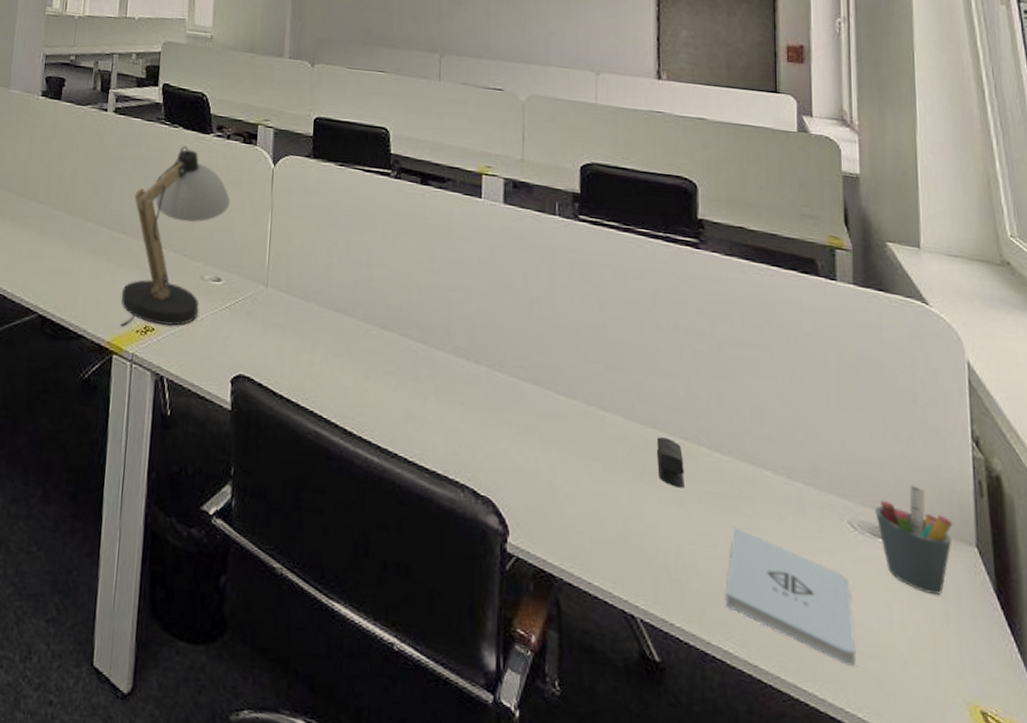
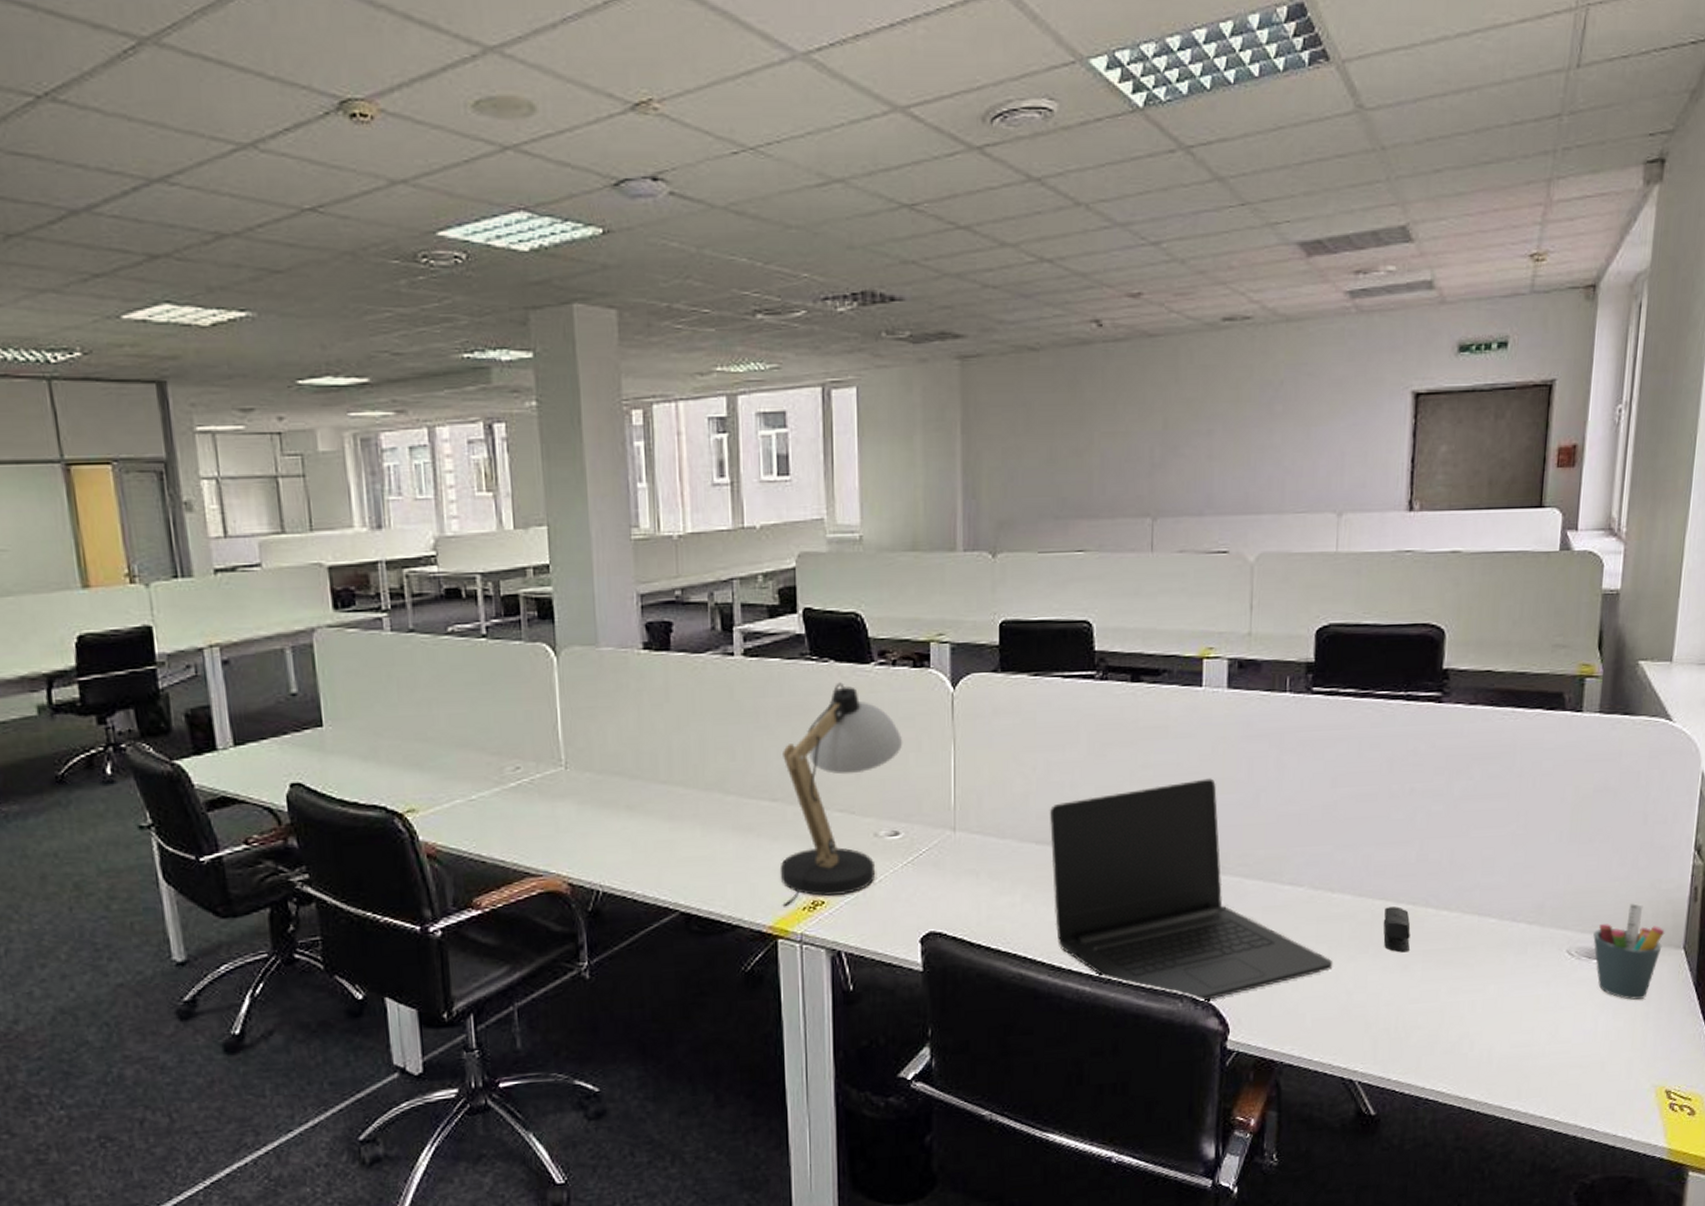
laptop: none [347,278,609,497] -> present [1049,778,1333,1002]
notepad: present [726,527,857,666] -> none [1442,978,1561,1079]

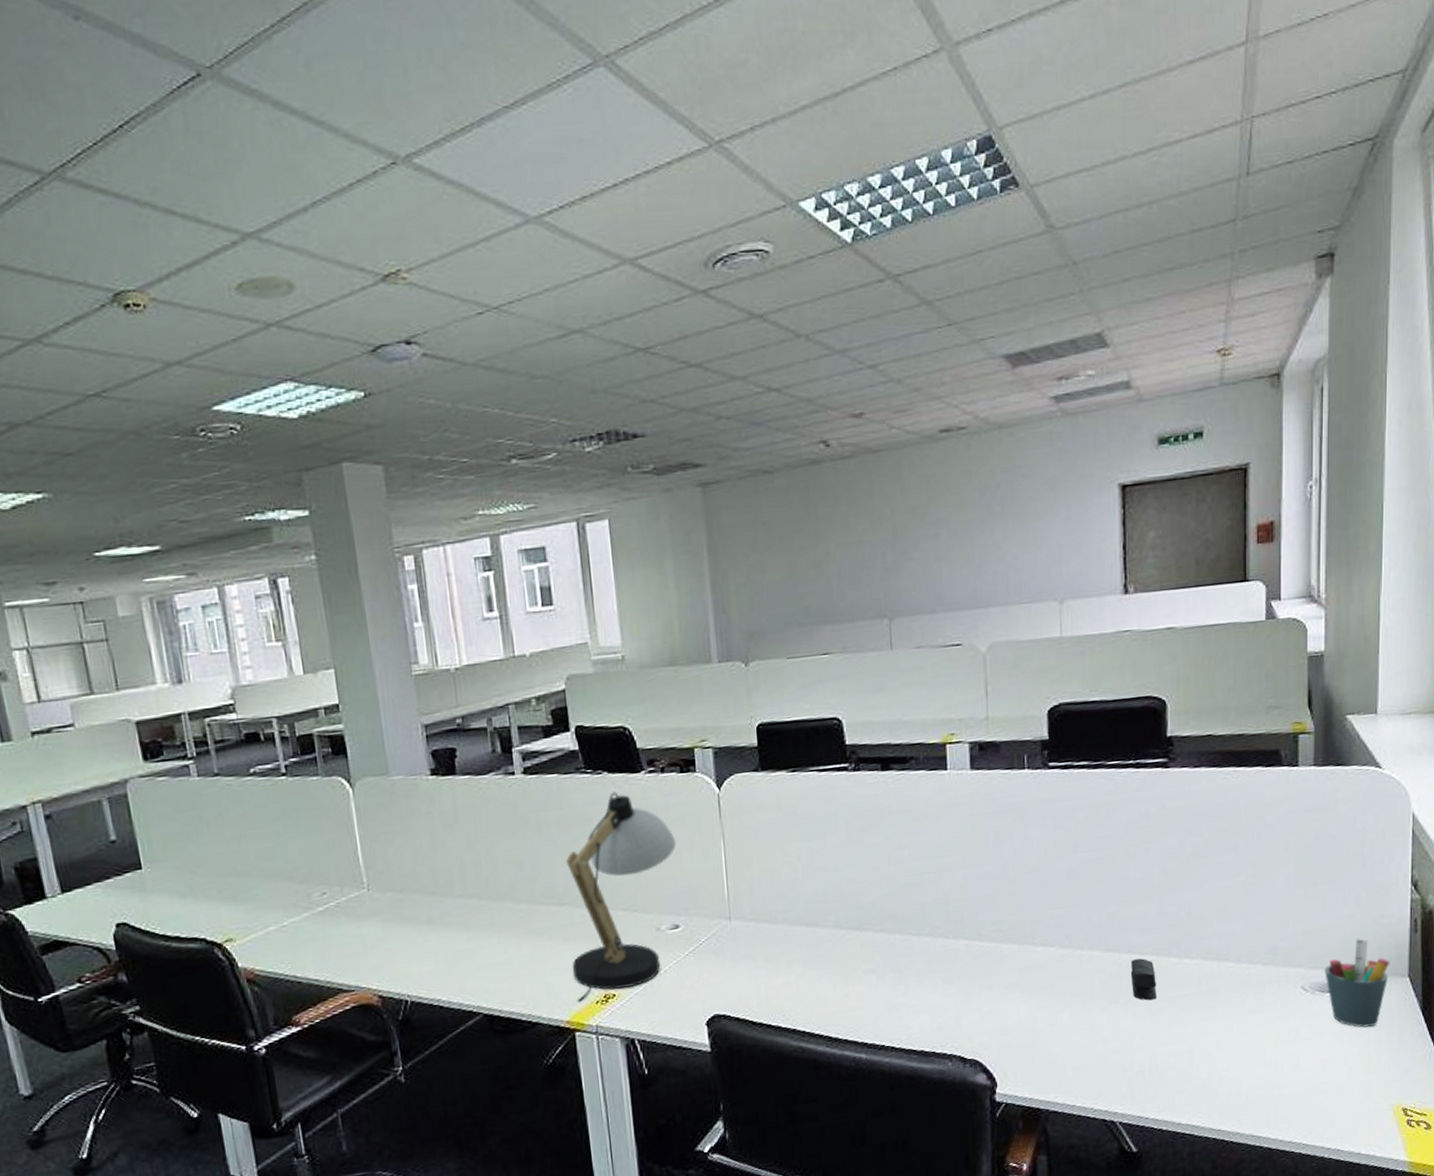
laptop: present [1049,778,1333,1002] -> none [815,853,1088,1060]

